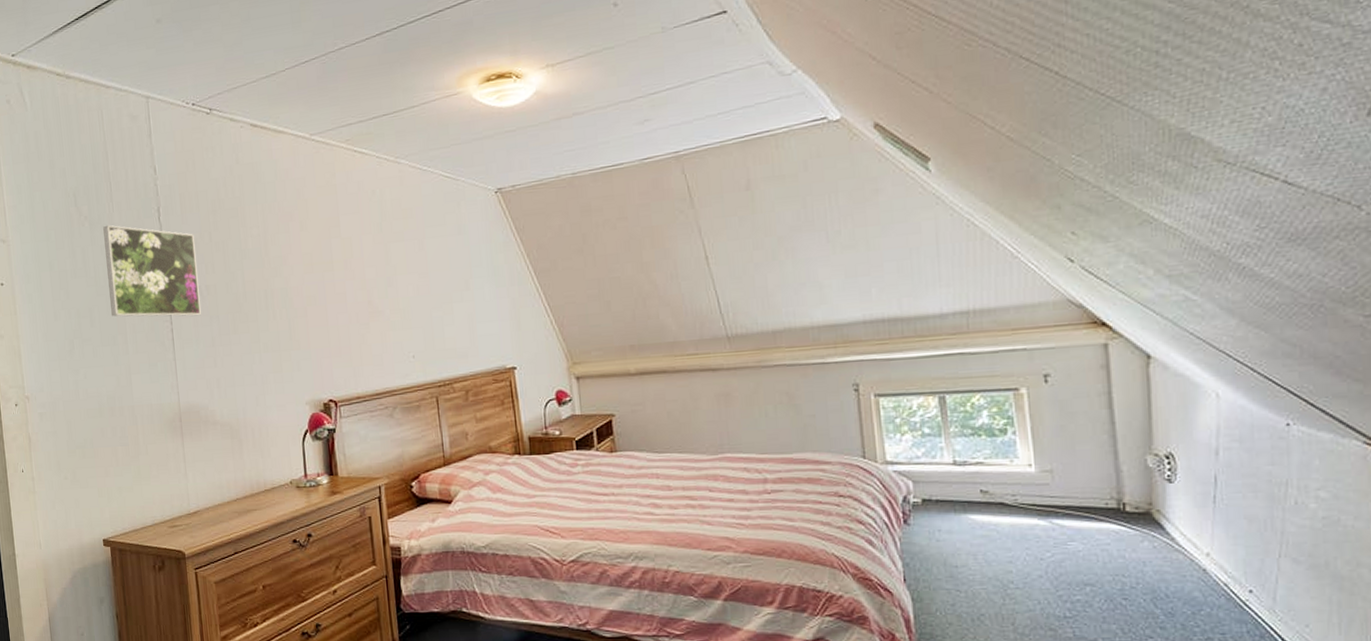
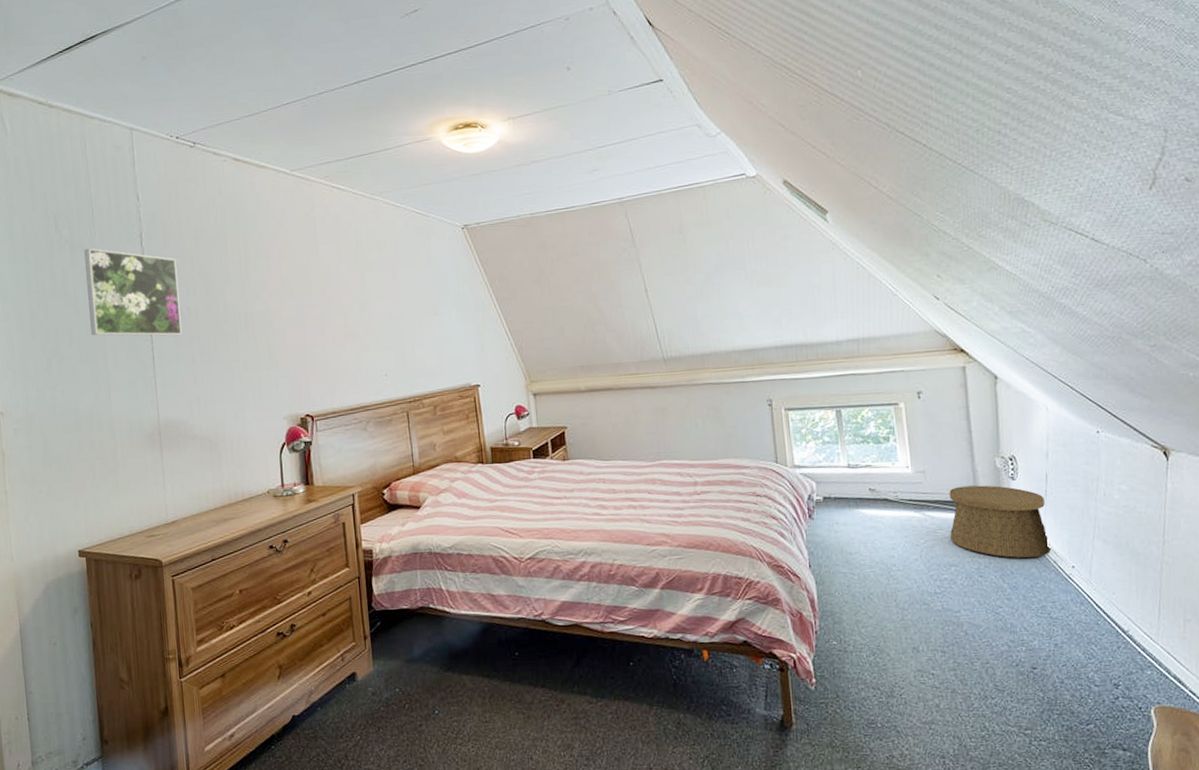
basket: none [1084,488,1222,579] -> present [949,485,1052,558]

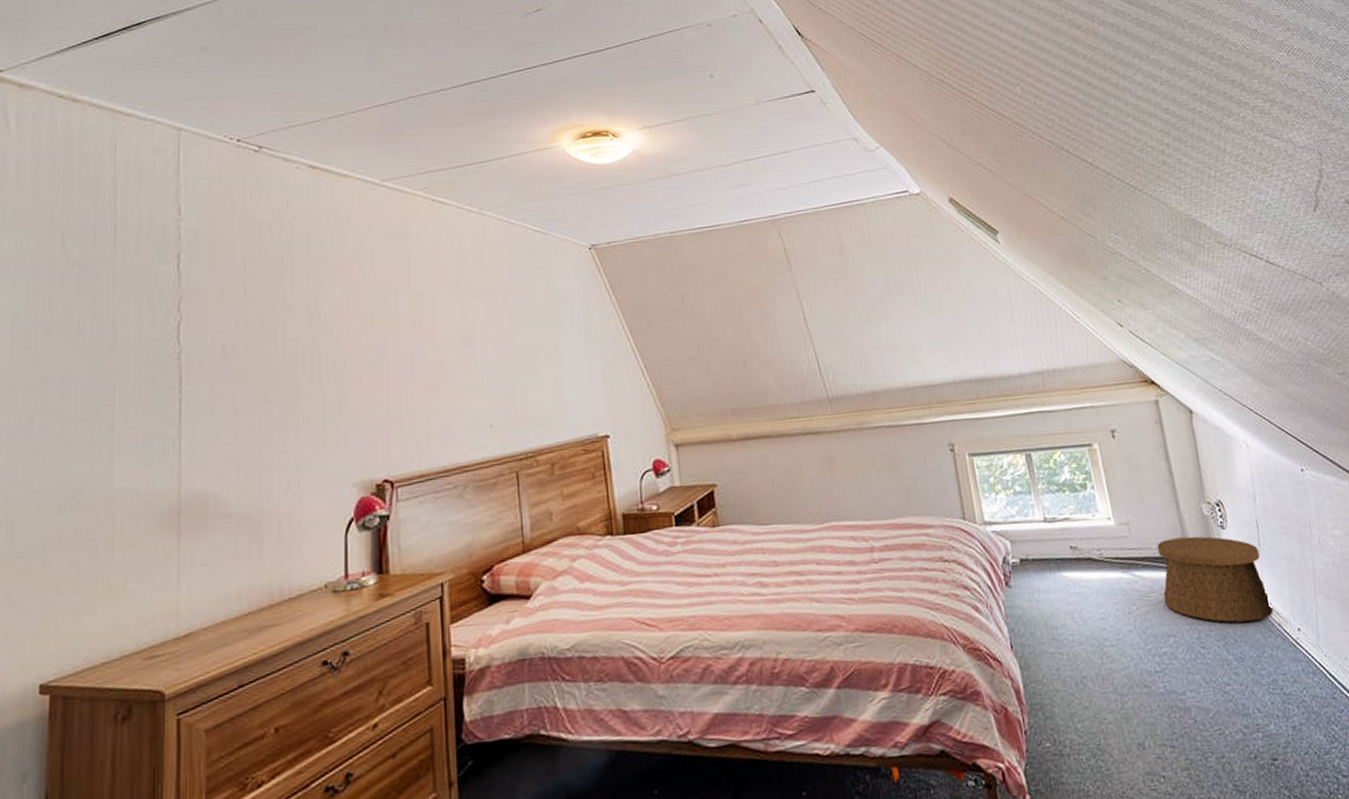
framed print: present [84,248,182,336] -> none [96,271,223,384]

